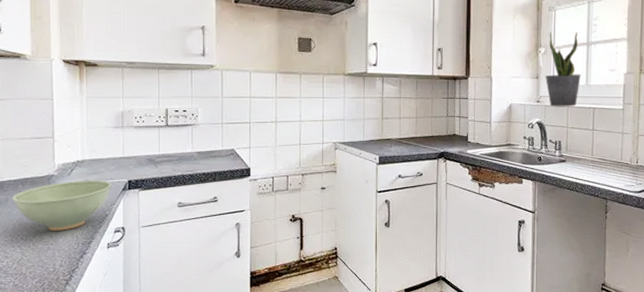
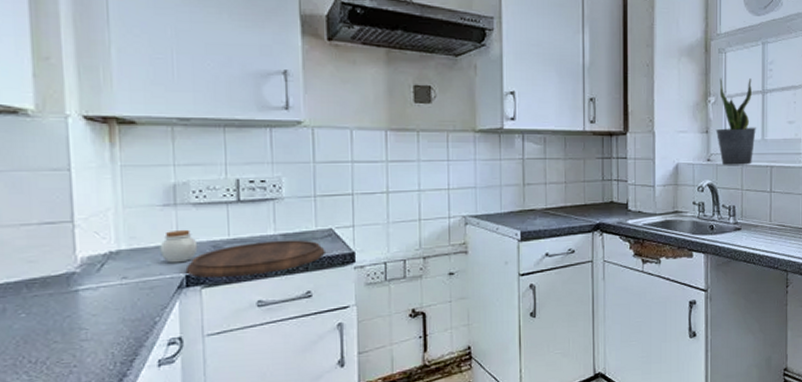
bowl: present [12,180,112,231] -> none [12,276,162,348]
jar: none [111,146,137,171] -> present [160,229,198,263]
cutting board: none [129,157,228,184] -> present [187,240,325,279]

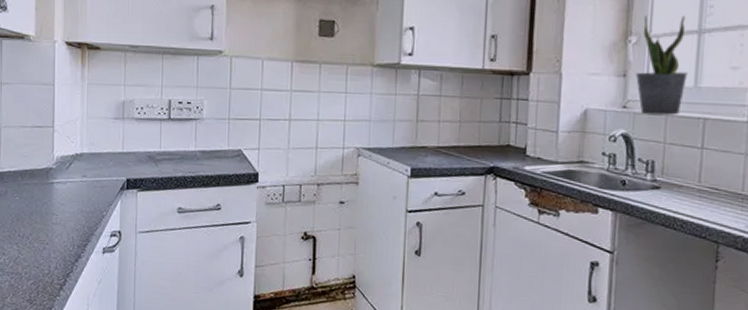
jar: present [160,229,198,263] -> none [110,140,137,168]
cutting board: present [187,240,325,279] -> none [128,156,234,185]

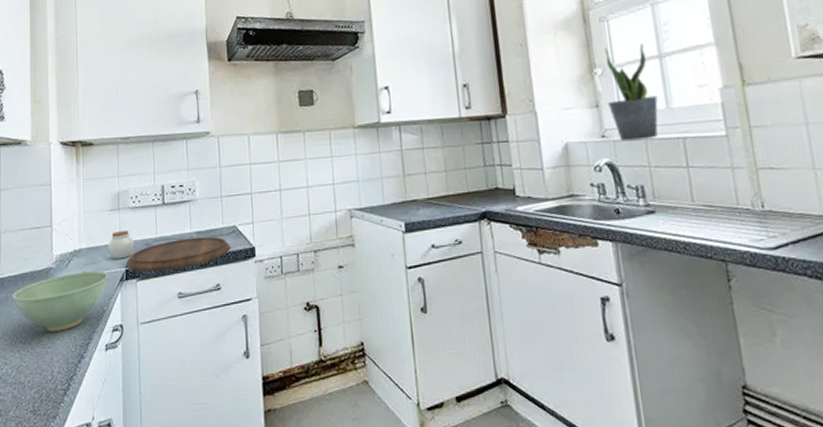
bowl: none [11,175,110,230] -> present [12,271,109,332]
jar: none [110,140,137,168] -> present [108,230,135,259]
cutting board: none [128,156,234,185] -> present [126,236,231,273]

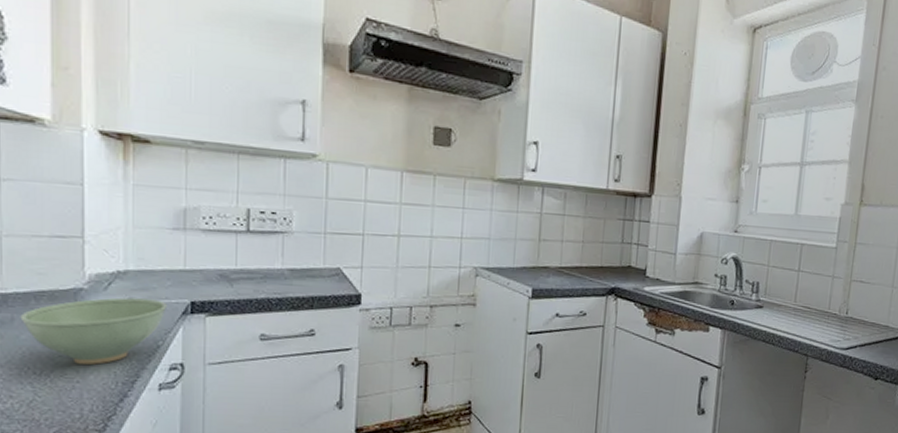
jar: present [108,230,135,259] -> none [167,255,205,289]
cutting board: present [126,236,231,273] -> none [192,274,332,309]
potted plant: present [604,43,658,142] -> none [746,145,791,241]

